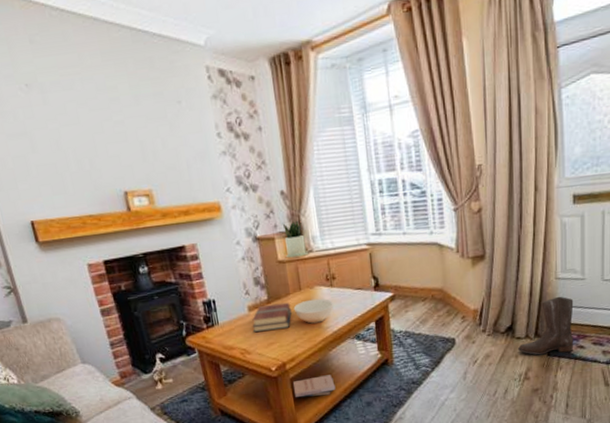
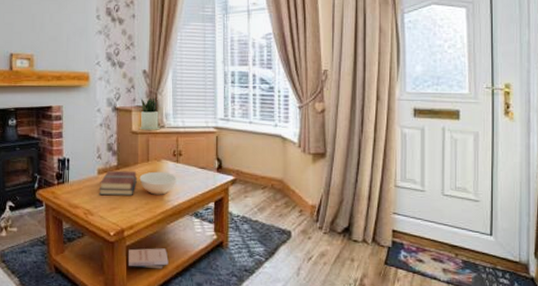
boot: present [517,296,574,355] -> none [353,204,413,264]

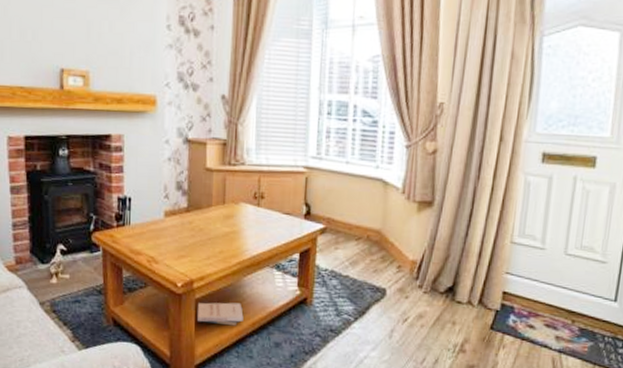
books: present [98,170,137,195] -> none [165,212,210,242]
planter: present [139,98,161,131] -> none [214,129,241,169]
bowl: present [139,171,178,195] -> none [213,215,258,243]

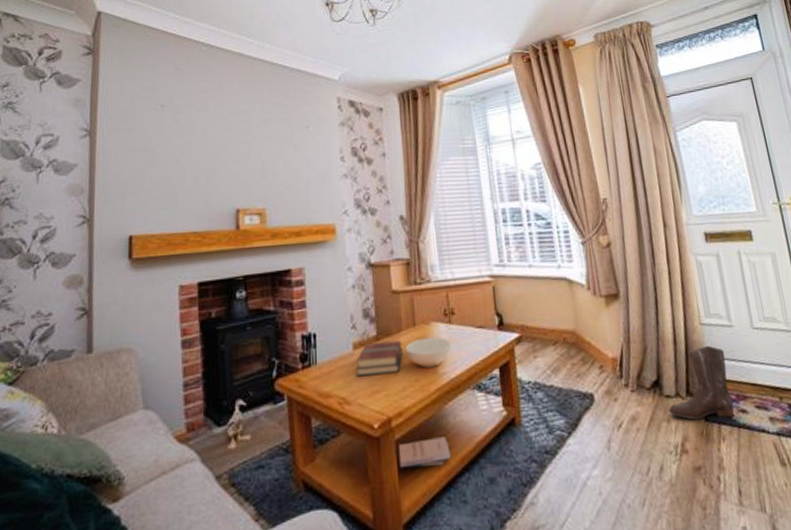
books: none [165,212,210,242] -> present [355,340,403,376]
bowl: none [213,215,258,243] -> present [405,337,452,368]
boot: none [456,263,529,330] -> present [668,345,734,420]

